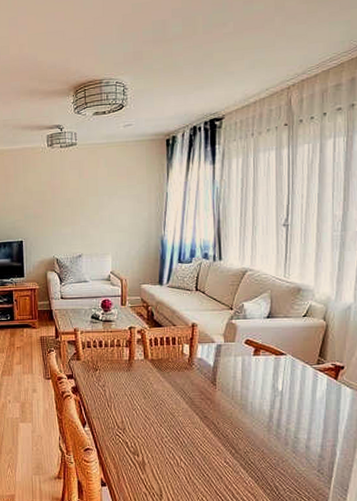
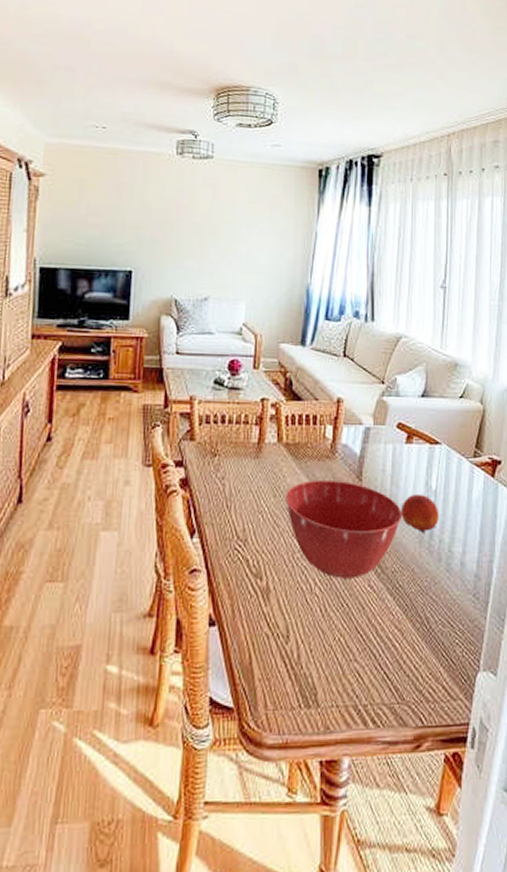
mixing bowl: none [152,386,253,457] -> present [284,480,403,579]
fruit: none [251,394,285,425] -> present [401,493,439,535]

